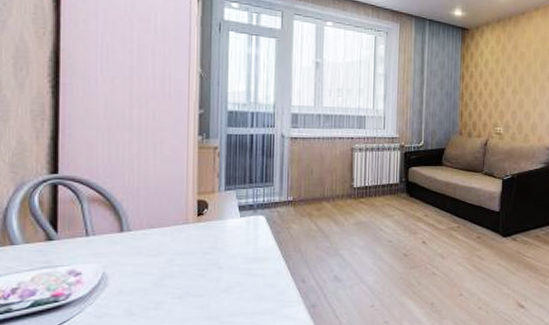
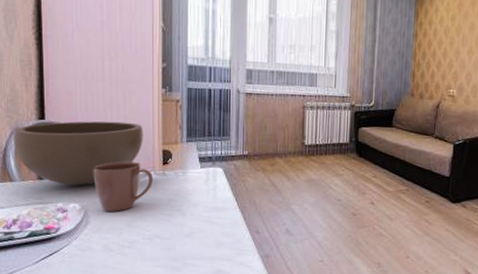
bowl: none [18,172,176,245] -> present [13,121,143,186]
mug: none [114,214,187,271] -> present [93,161,154,212]

